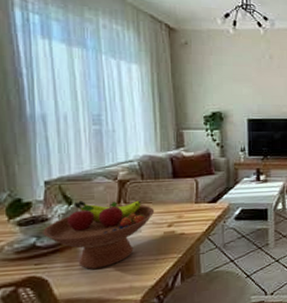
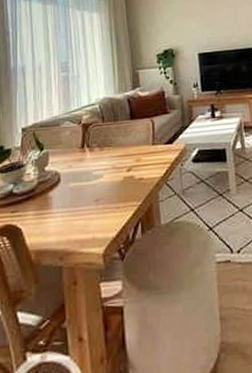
fruit bowl: present [43,200,155,269] -> none [19,144,115,218]

